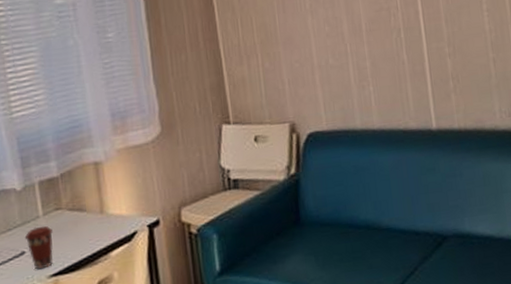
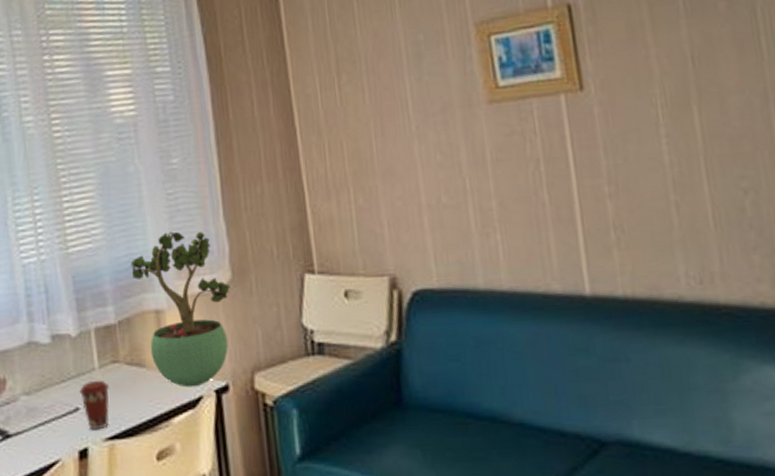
potted plant: none [71,94,160,225] -> present [130,231,230,388]

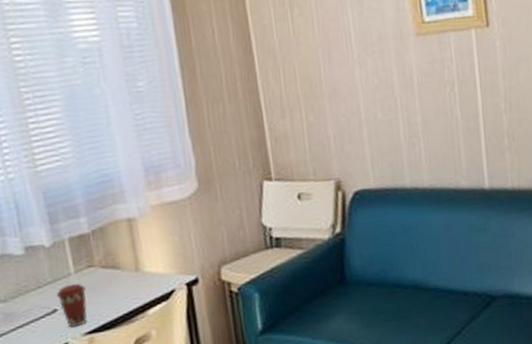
potted plant: present [130,231,230,388] -> none [101,148,197,283]

